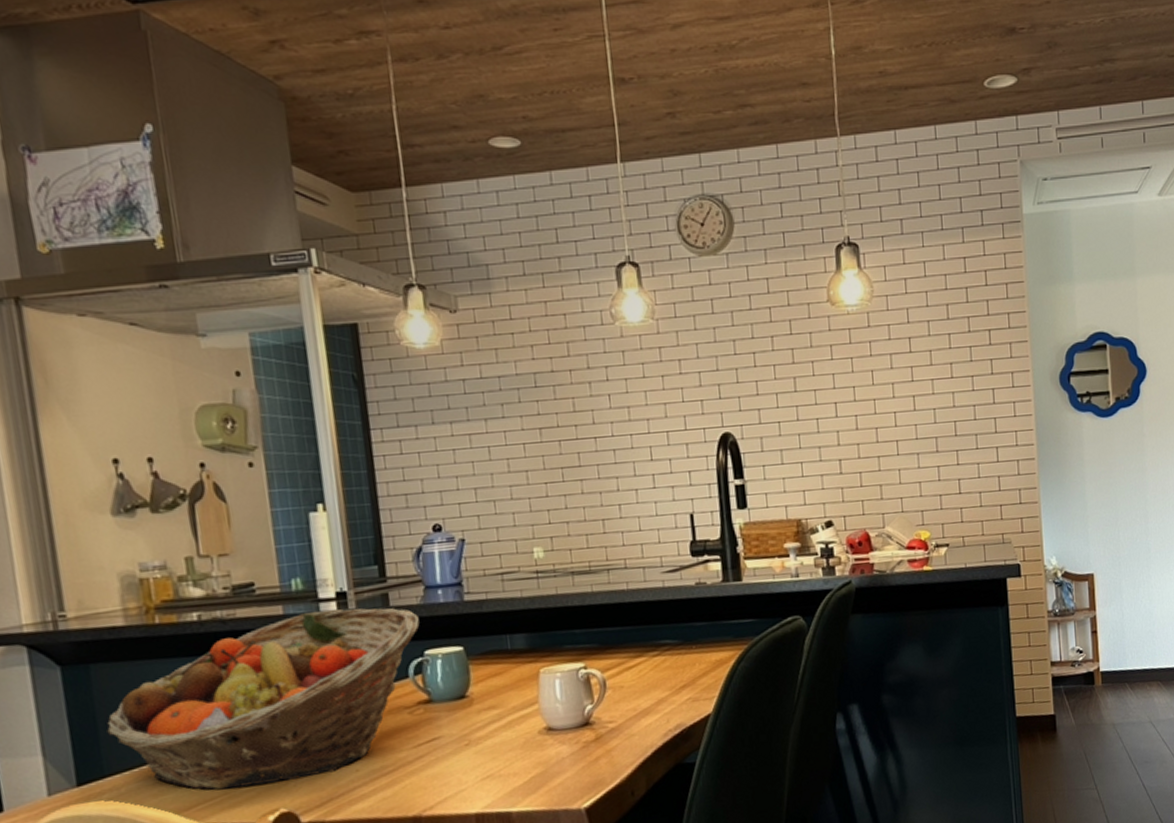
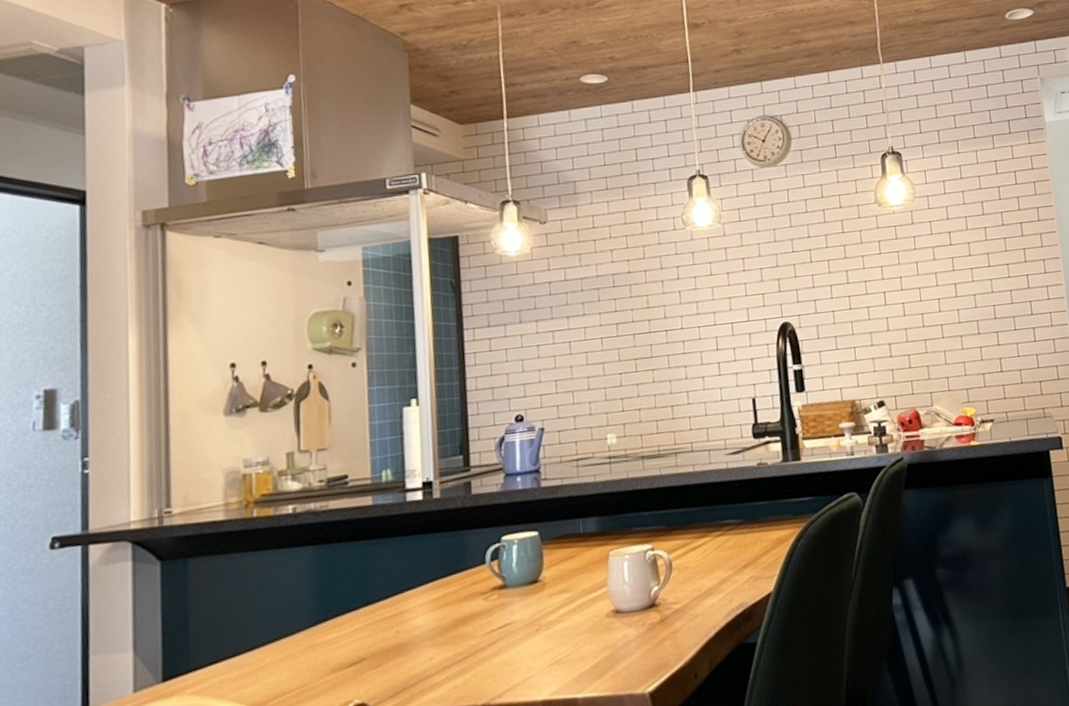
fruit basket: present [107,608,420,790] -> none [197,496,498,682]

